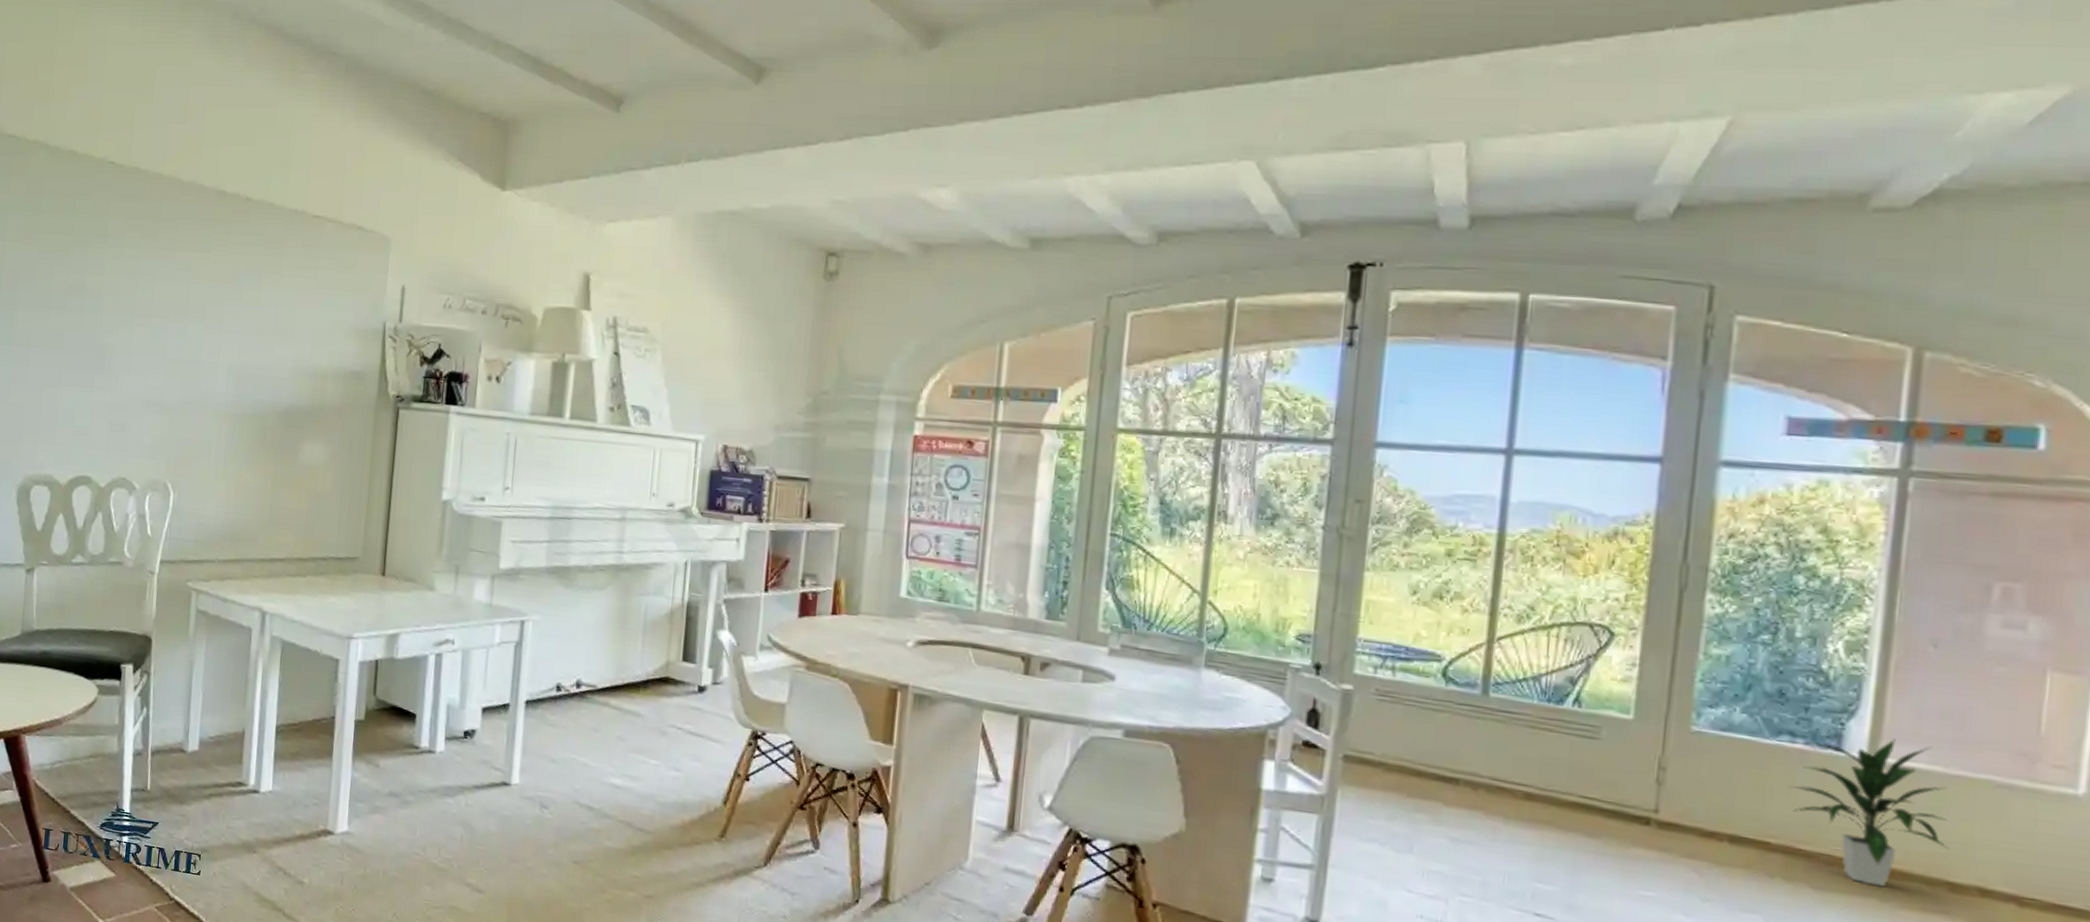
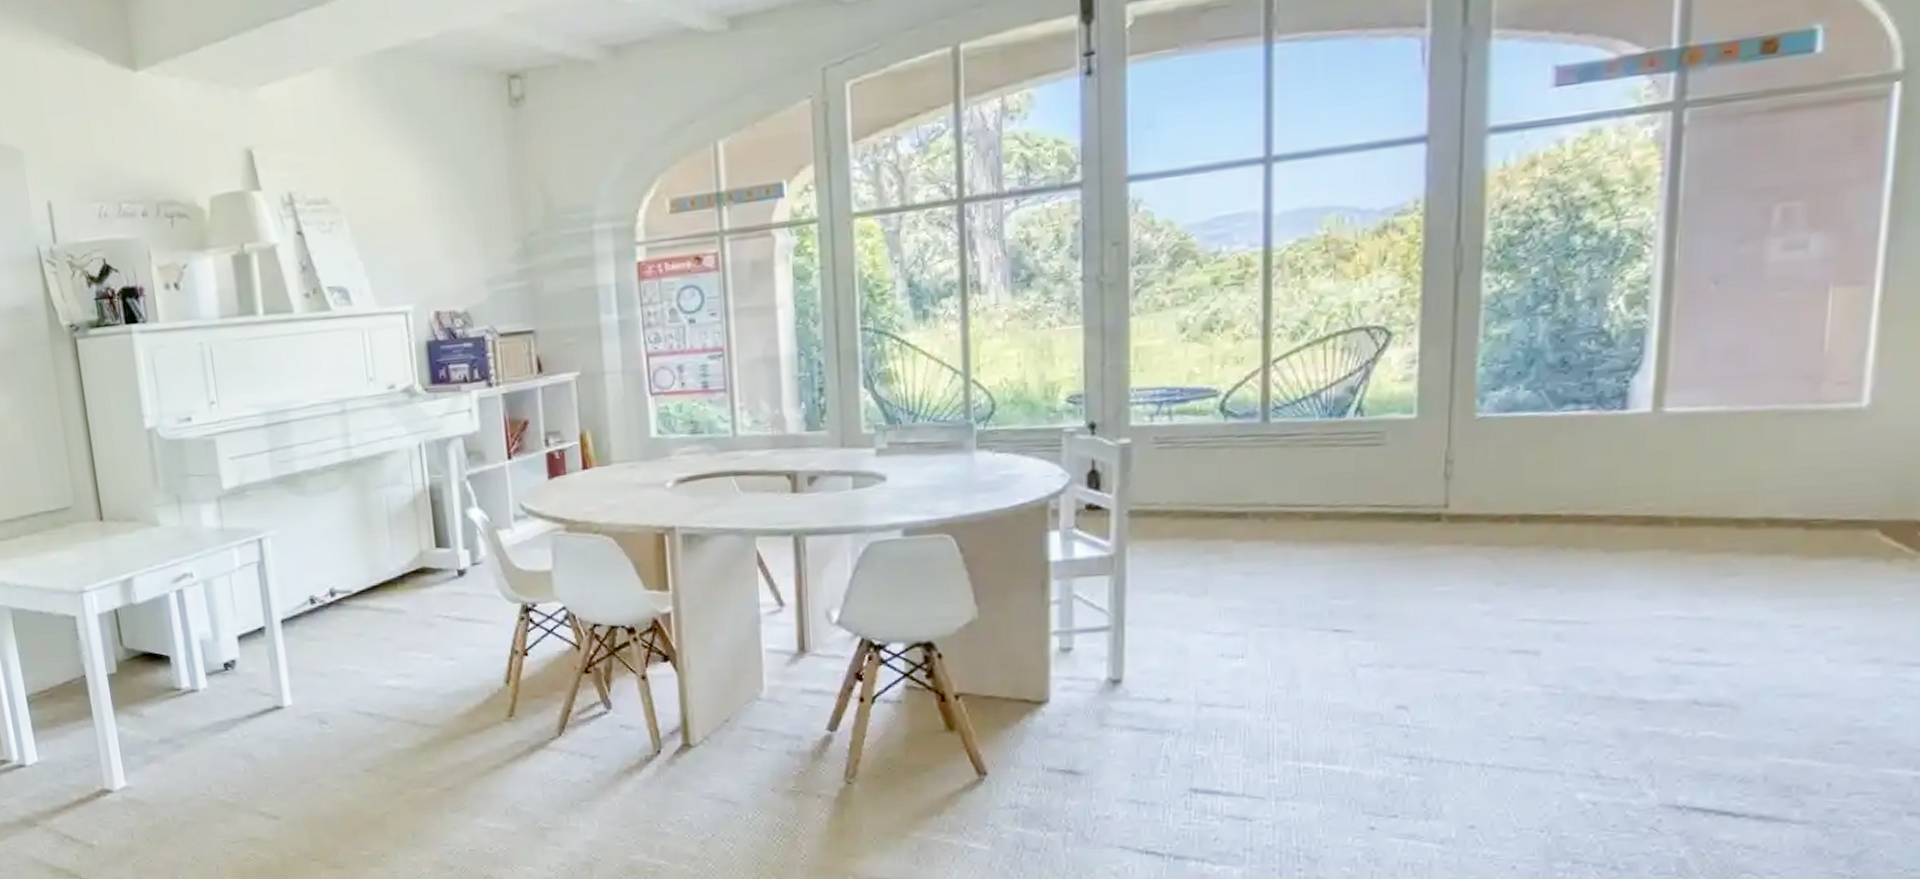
indoor plant: present [1788,738,1949,887] -> none [1575,386,1737,537]

